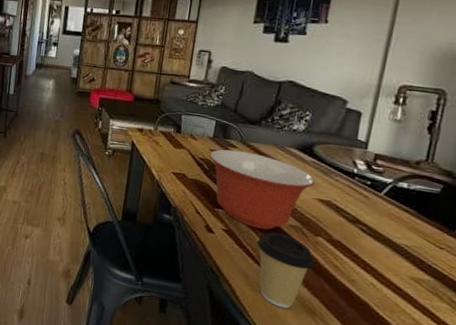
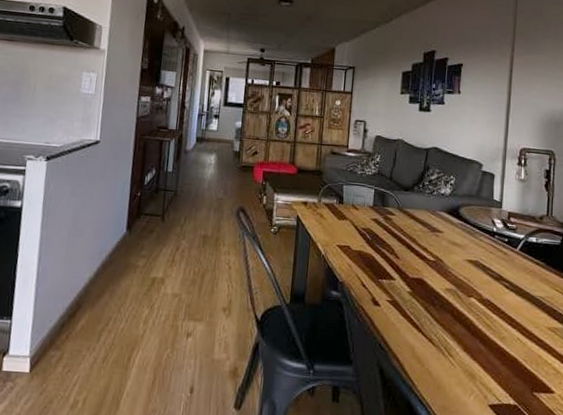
mixing bowl: present [209,149,316,230] -> none [371,217,464,296]
coffee cup: present [256,232,315,309] -> none [419,297,471,377]

